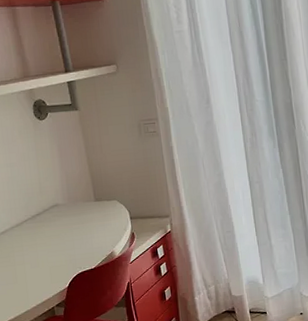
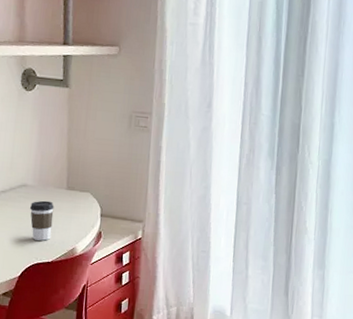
coffee cup: none [65,214,90,252] -> present [30,200,54,241]

